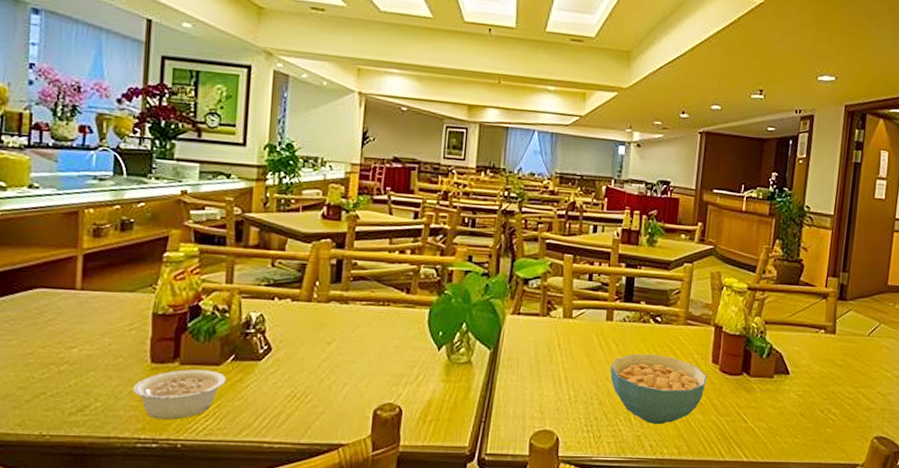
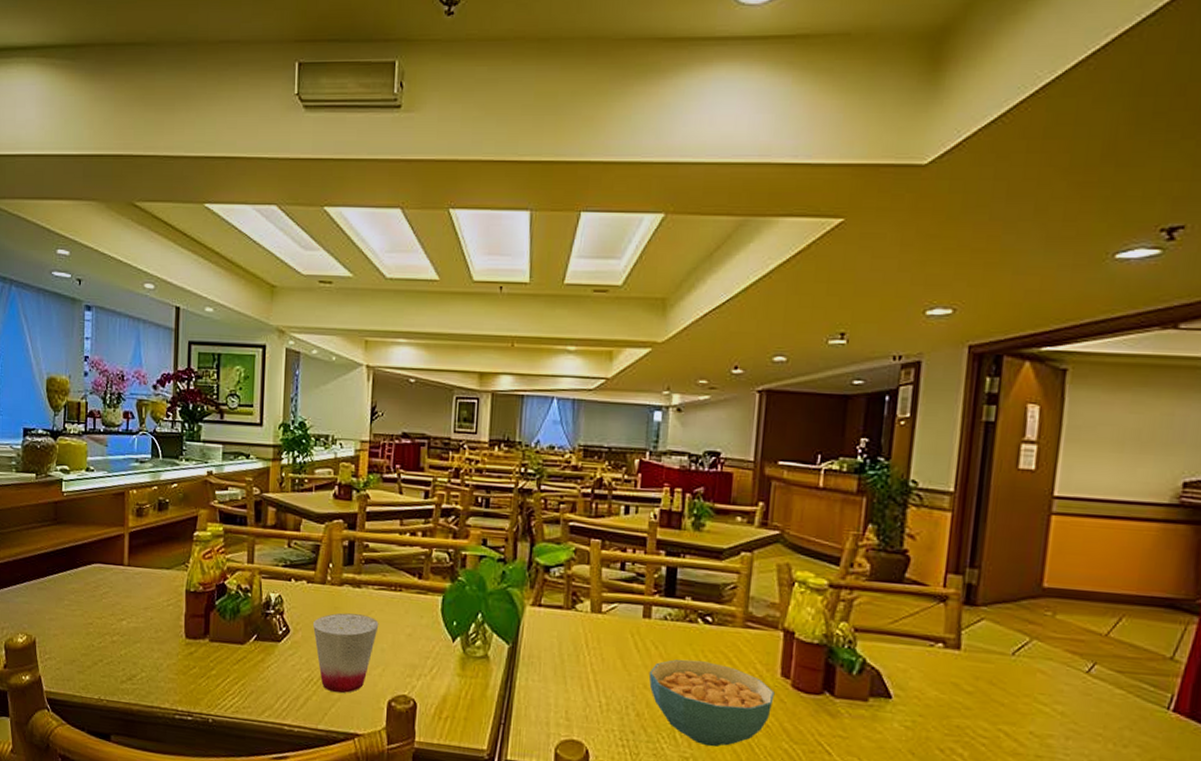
legume: present [133,369,226,420] -> none [171,646,250,695]
cup: none [297,329,366,407] -> present [313,613,379,693]

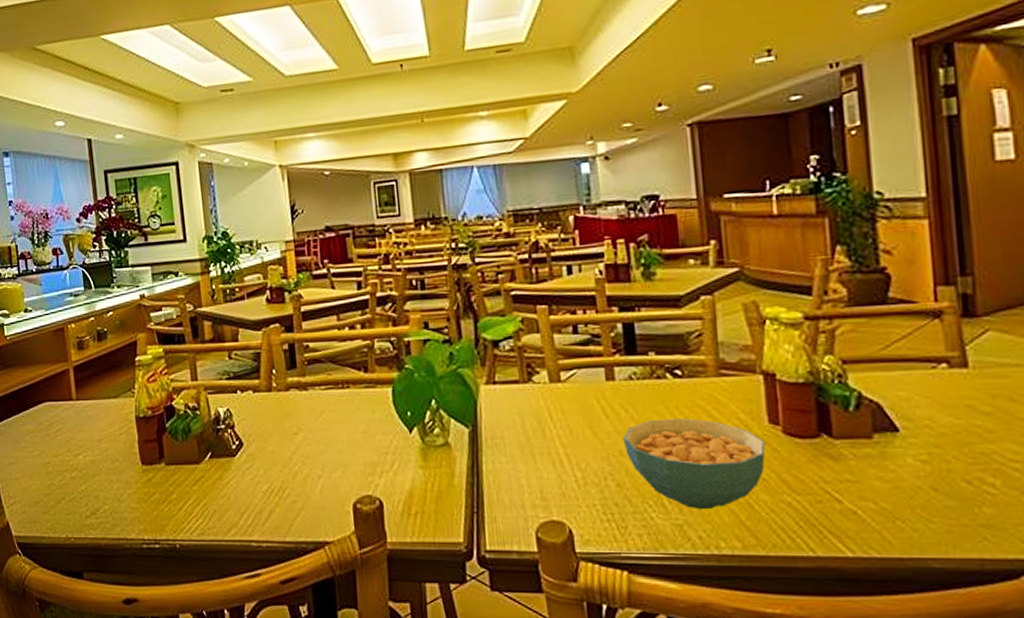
cup: present [313,613,379,693] -> none [265,417,332,502]

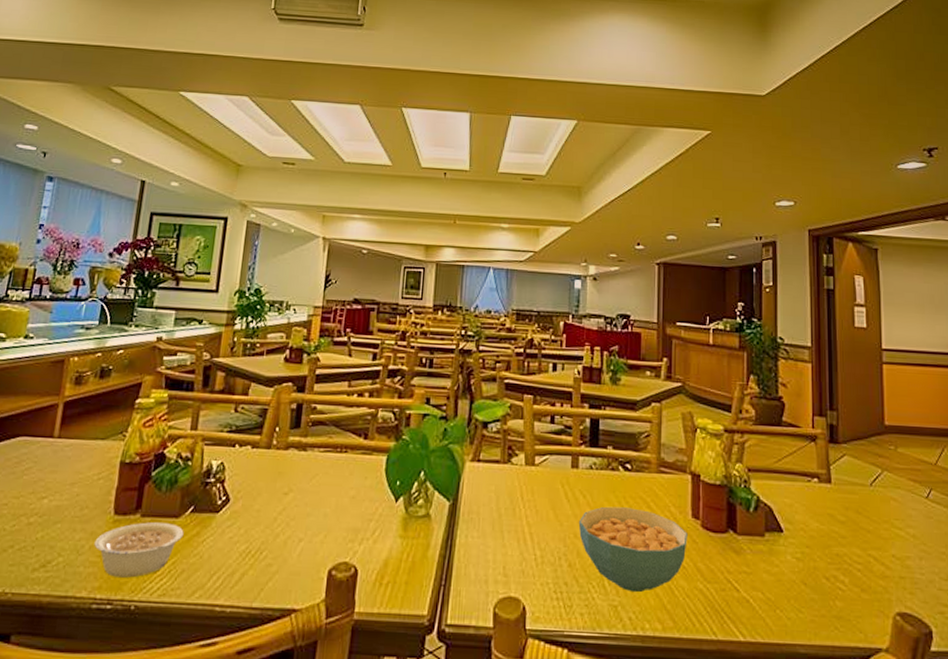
legume: none [131,469,208,520] -> present [94,522,184,578]

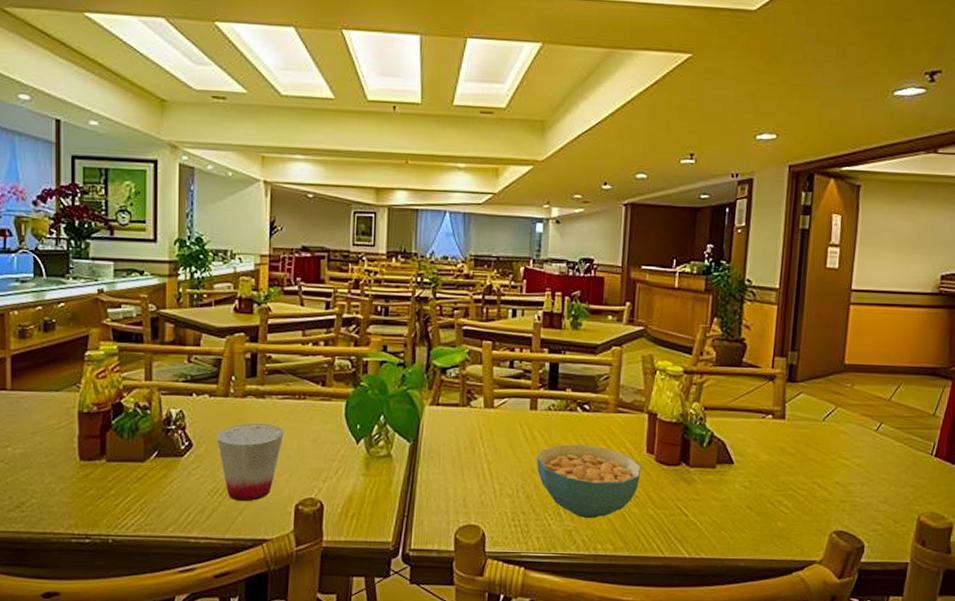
legume: present [94,522,184,578] -> none [64,466,151,516]
cup: none [255,478,323,565] -> present [217,423,284,502]

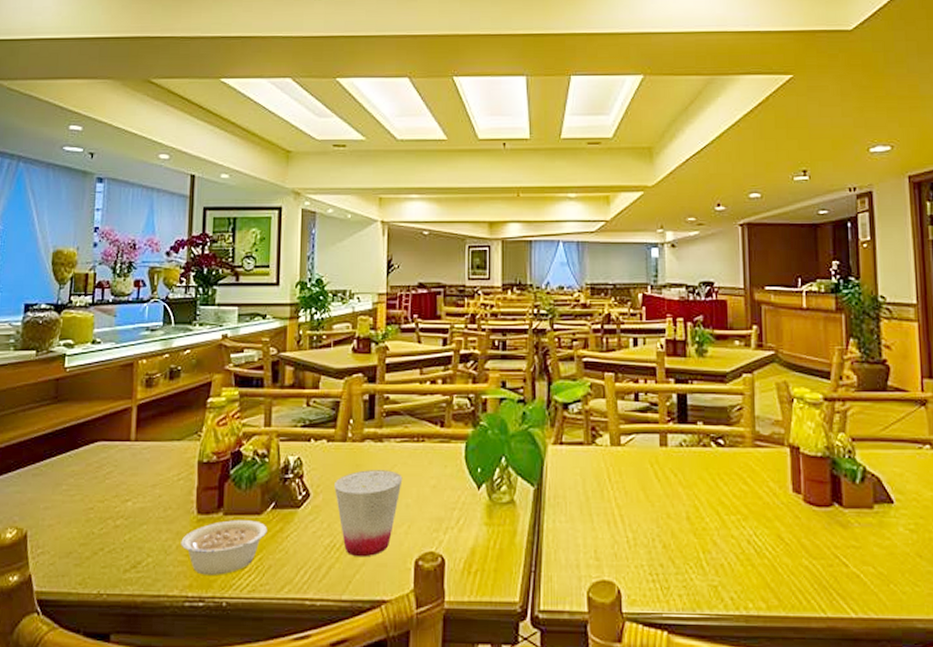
legume: none [64,466,151,516] -> present [181,520,267,575]
cereal bowl: present [536,444,642,519] -> none [671,484,789,572]

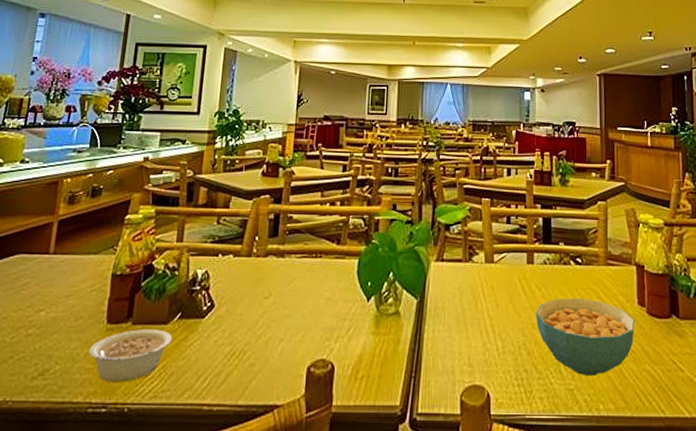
cup: present [335,470,403,557] -> none [237,283,300,365]
cereal bowl: none [671,484,789,572] -> present [535,298,635,377]

